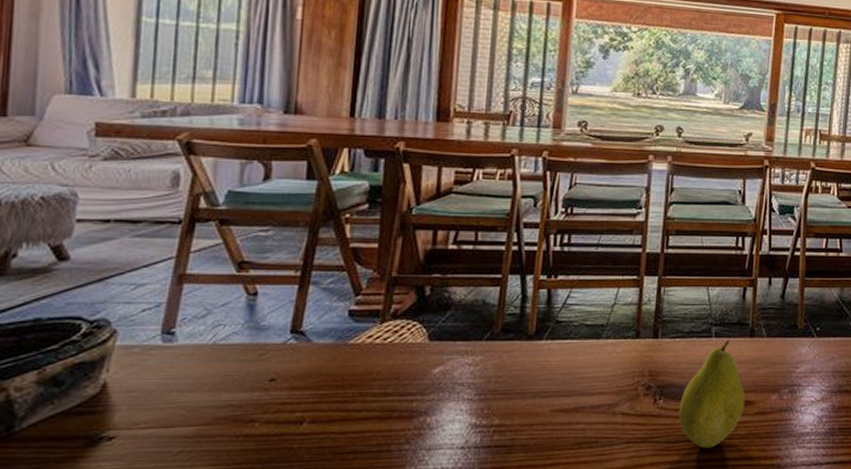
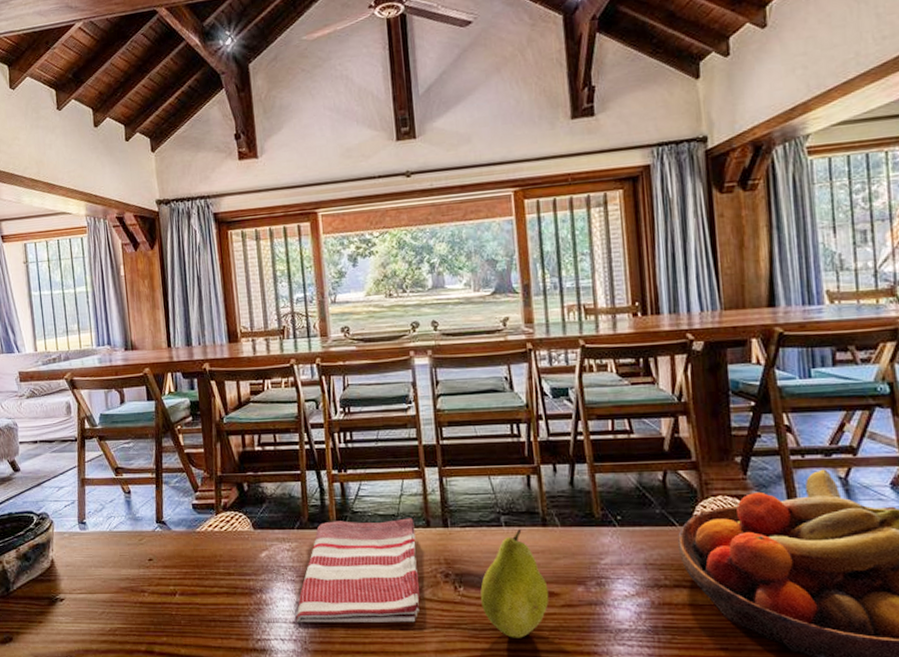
dish towel: none [465,328,623,448] -> present [295,518,421,623]

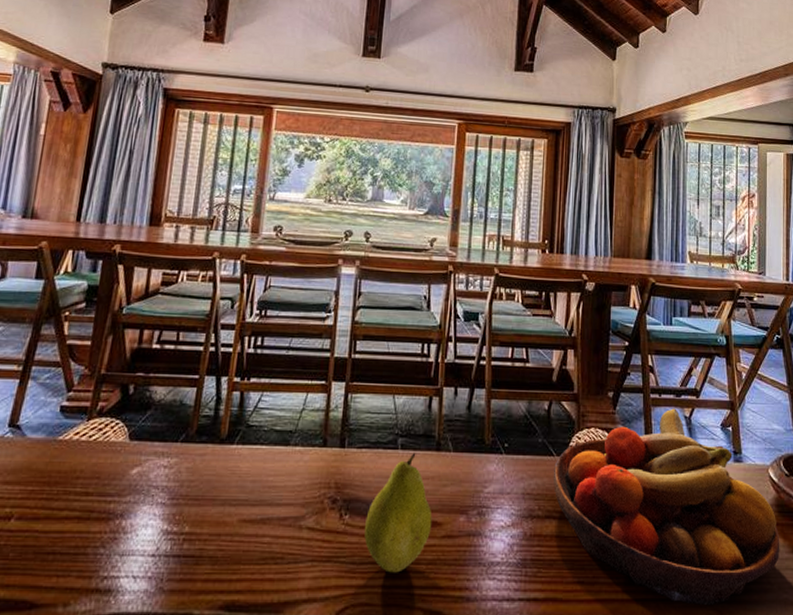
dish towel: present [295,518,421,623] -> none [156,435,311,556]

